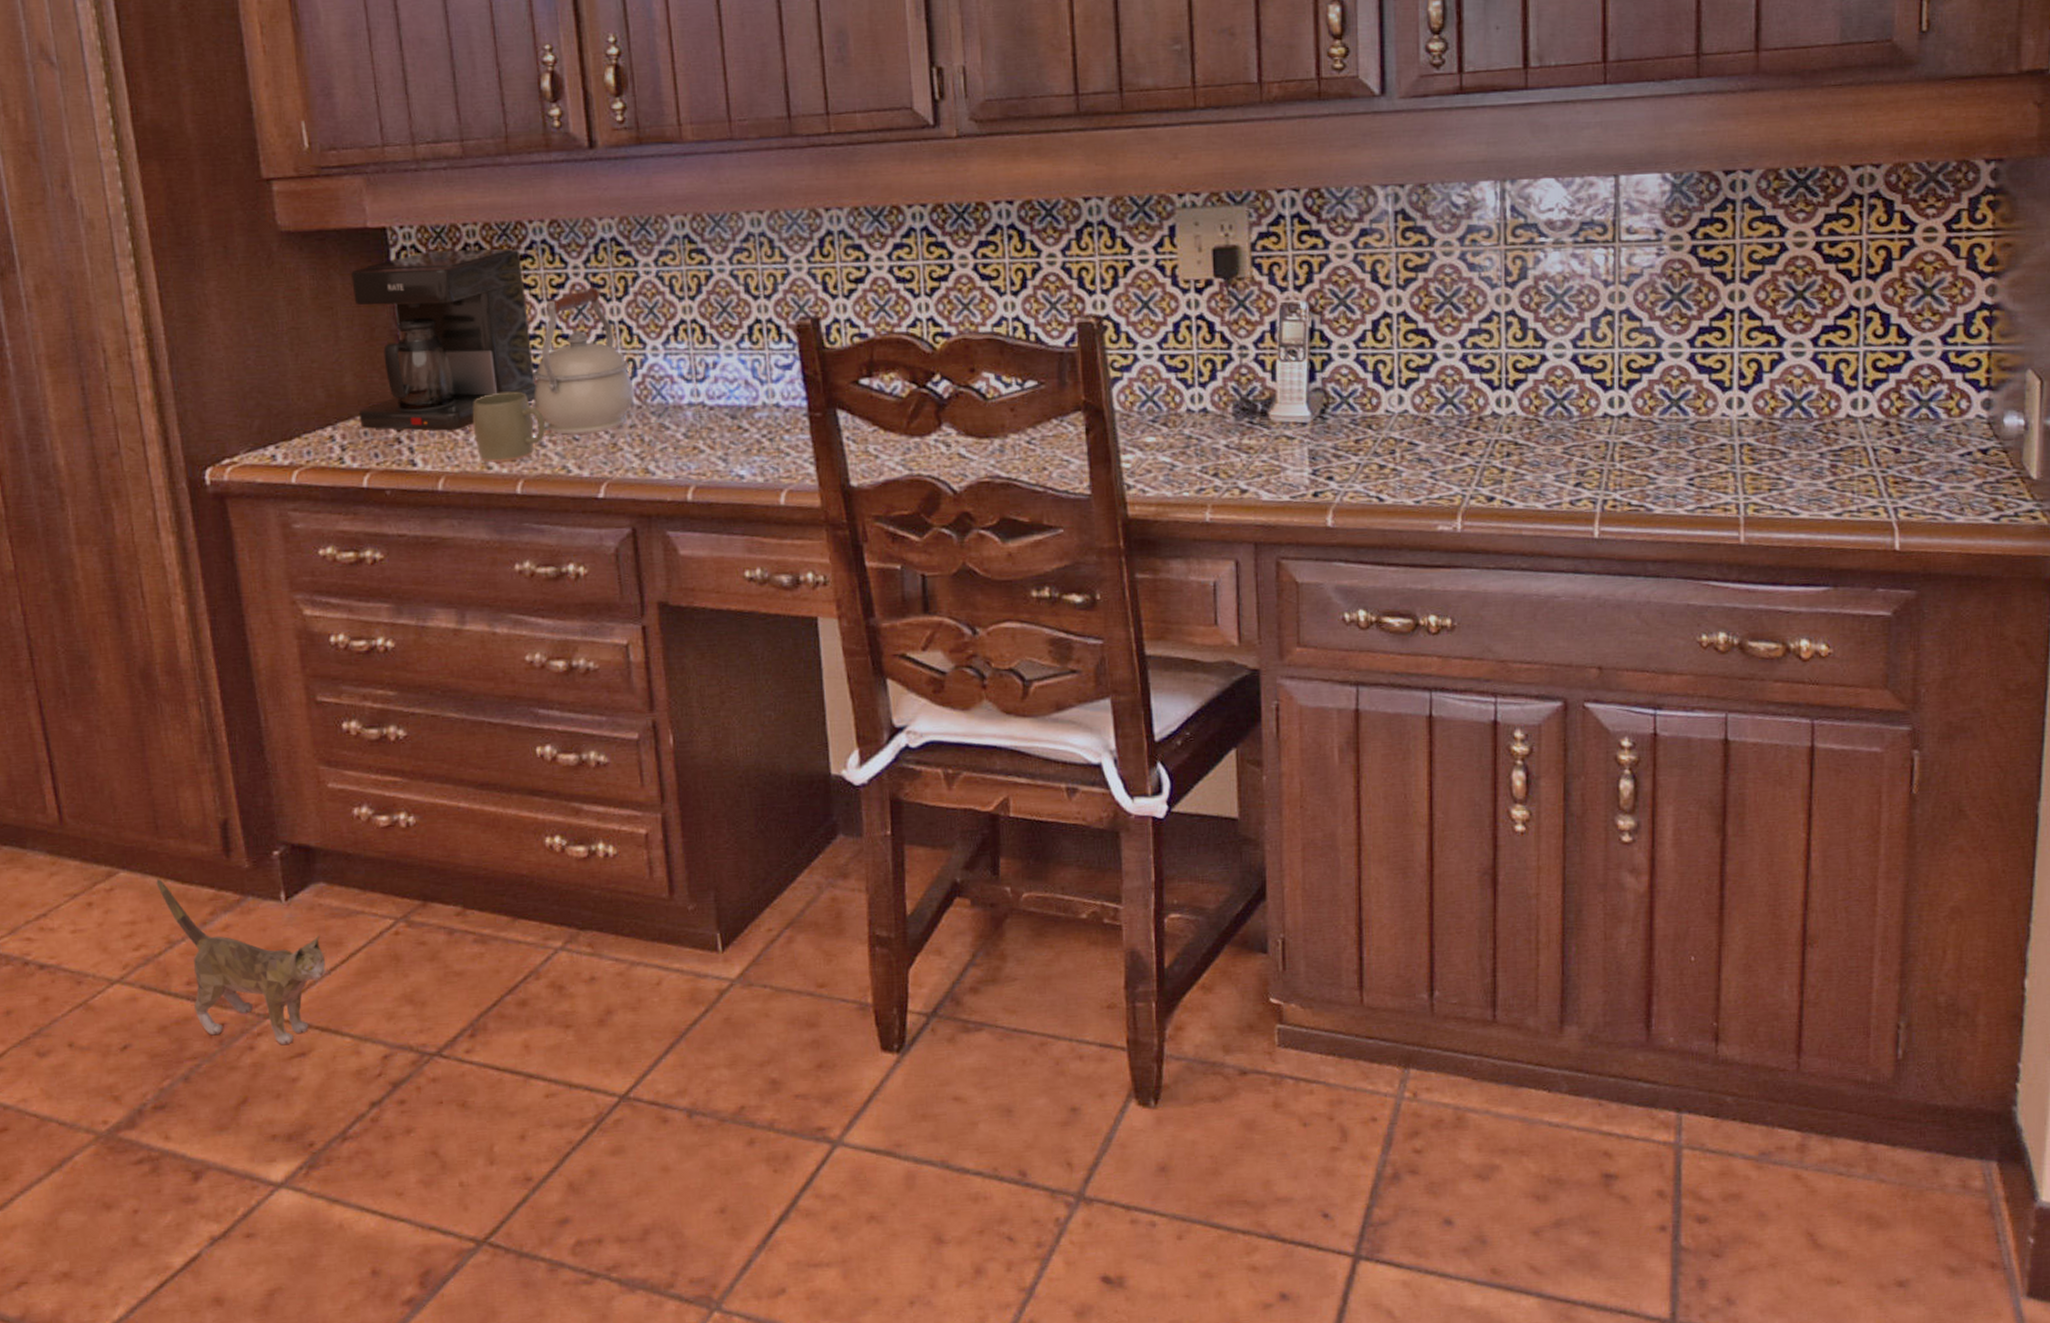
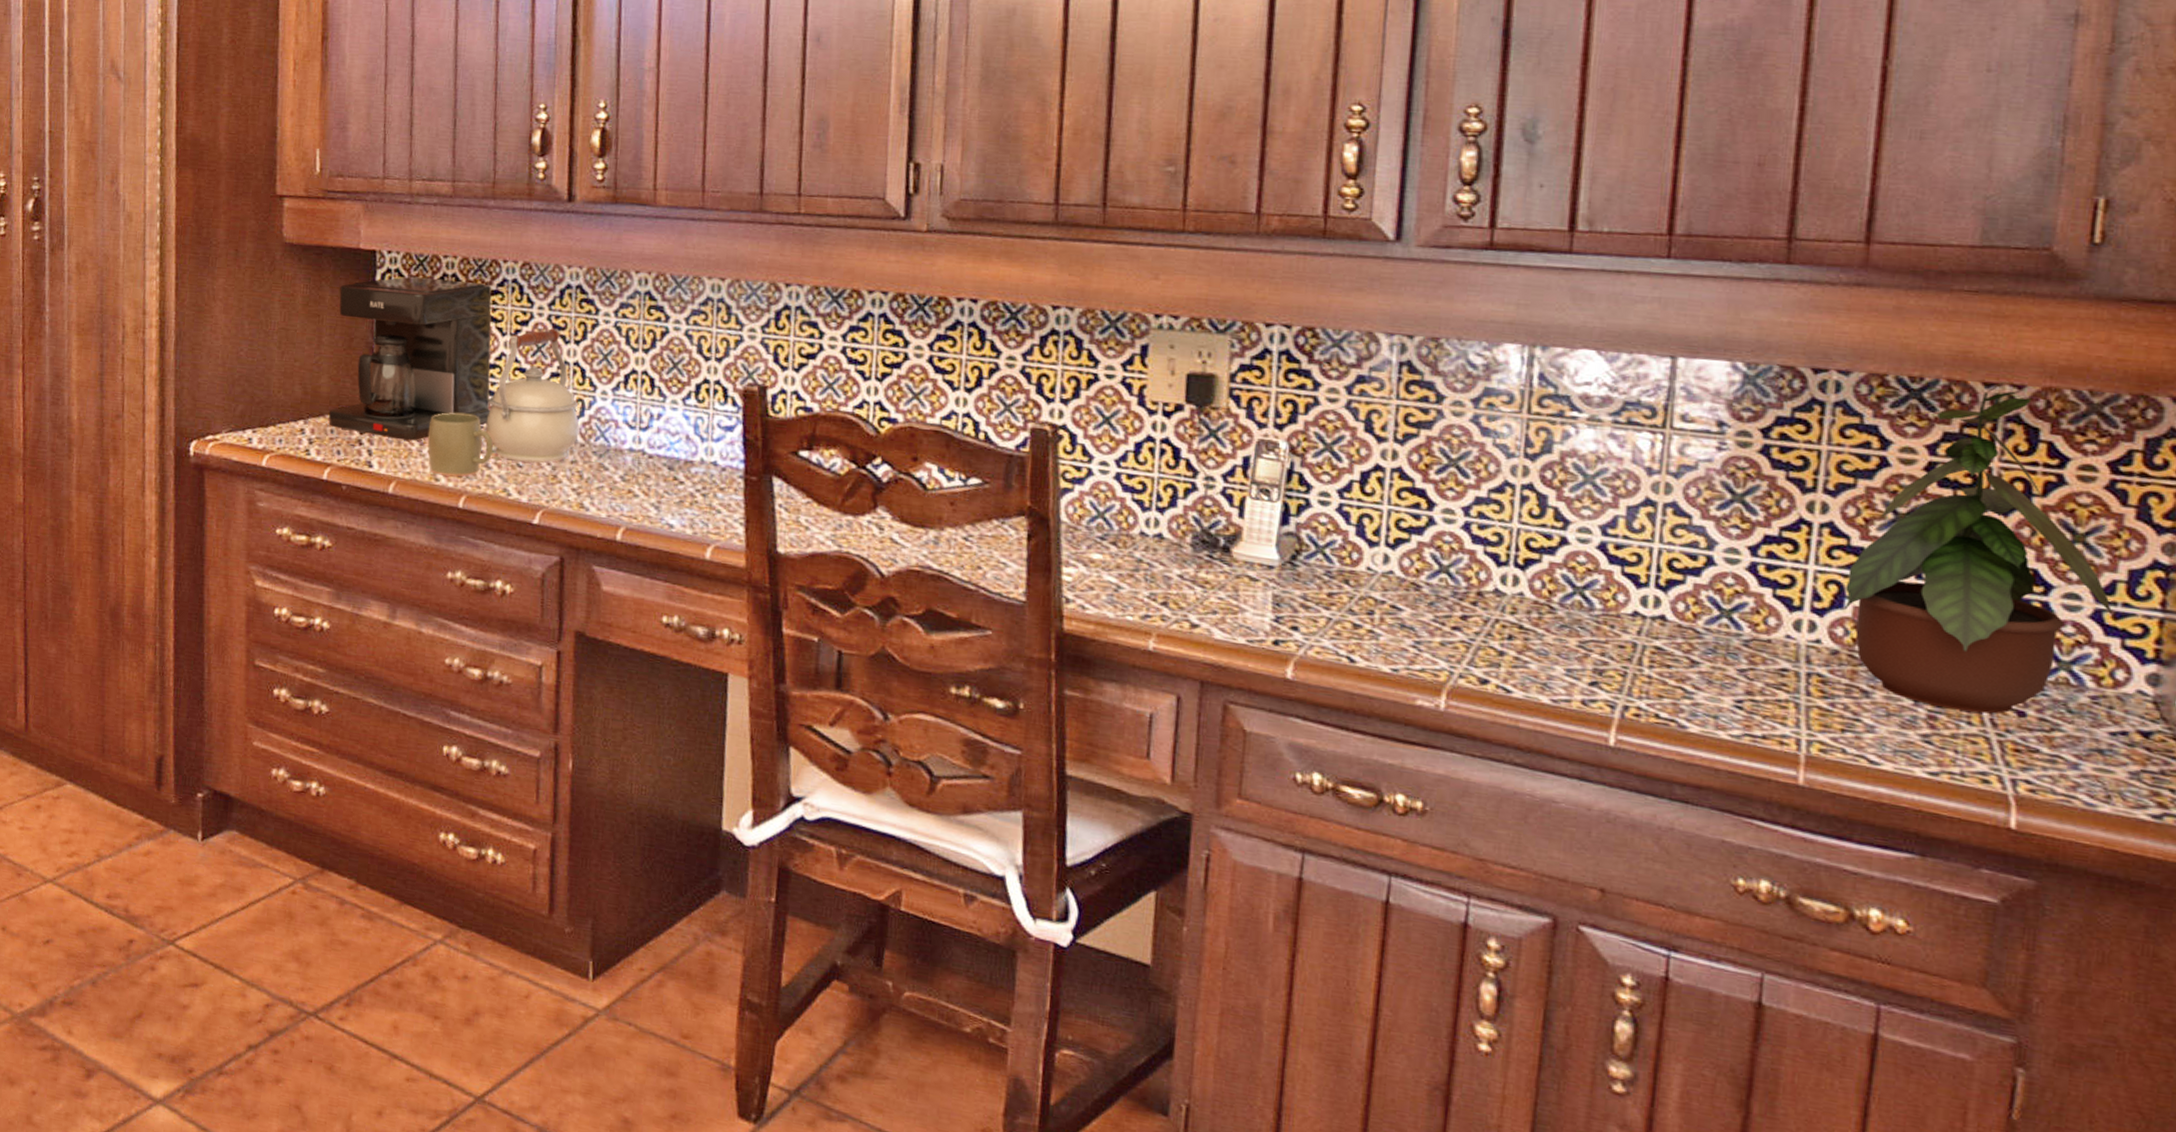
cat: present [156,879,331,1046] -> none [95,797,231,973]
potted plant: none [1763,162,1958,456] -> present [1843,381,2117,714]

